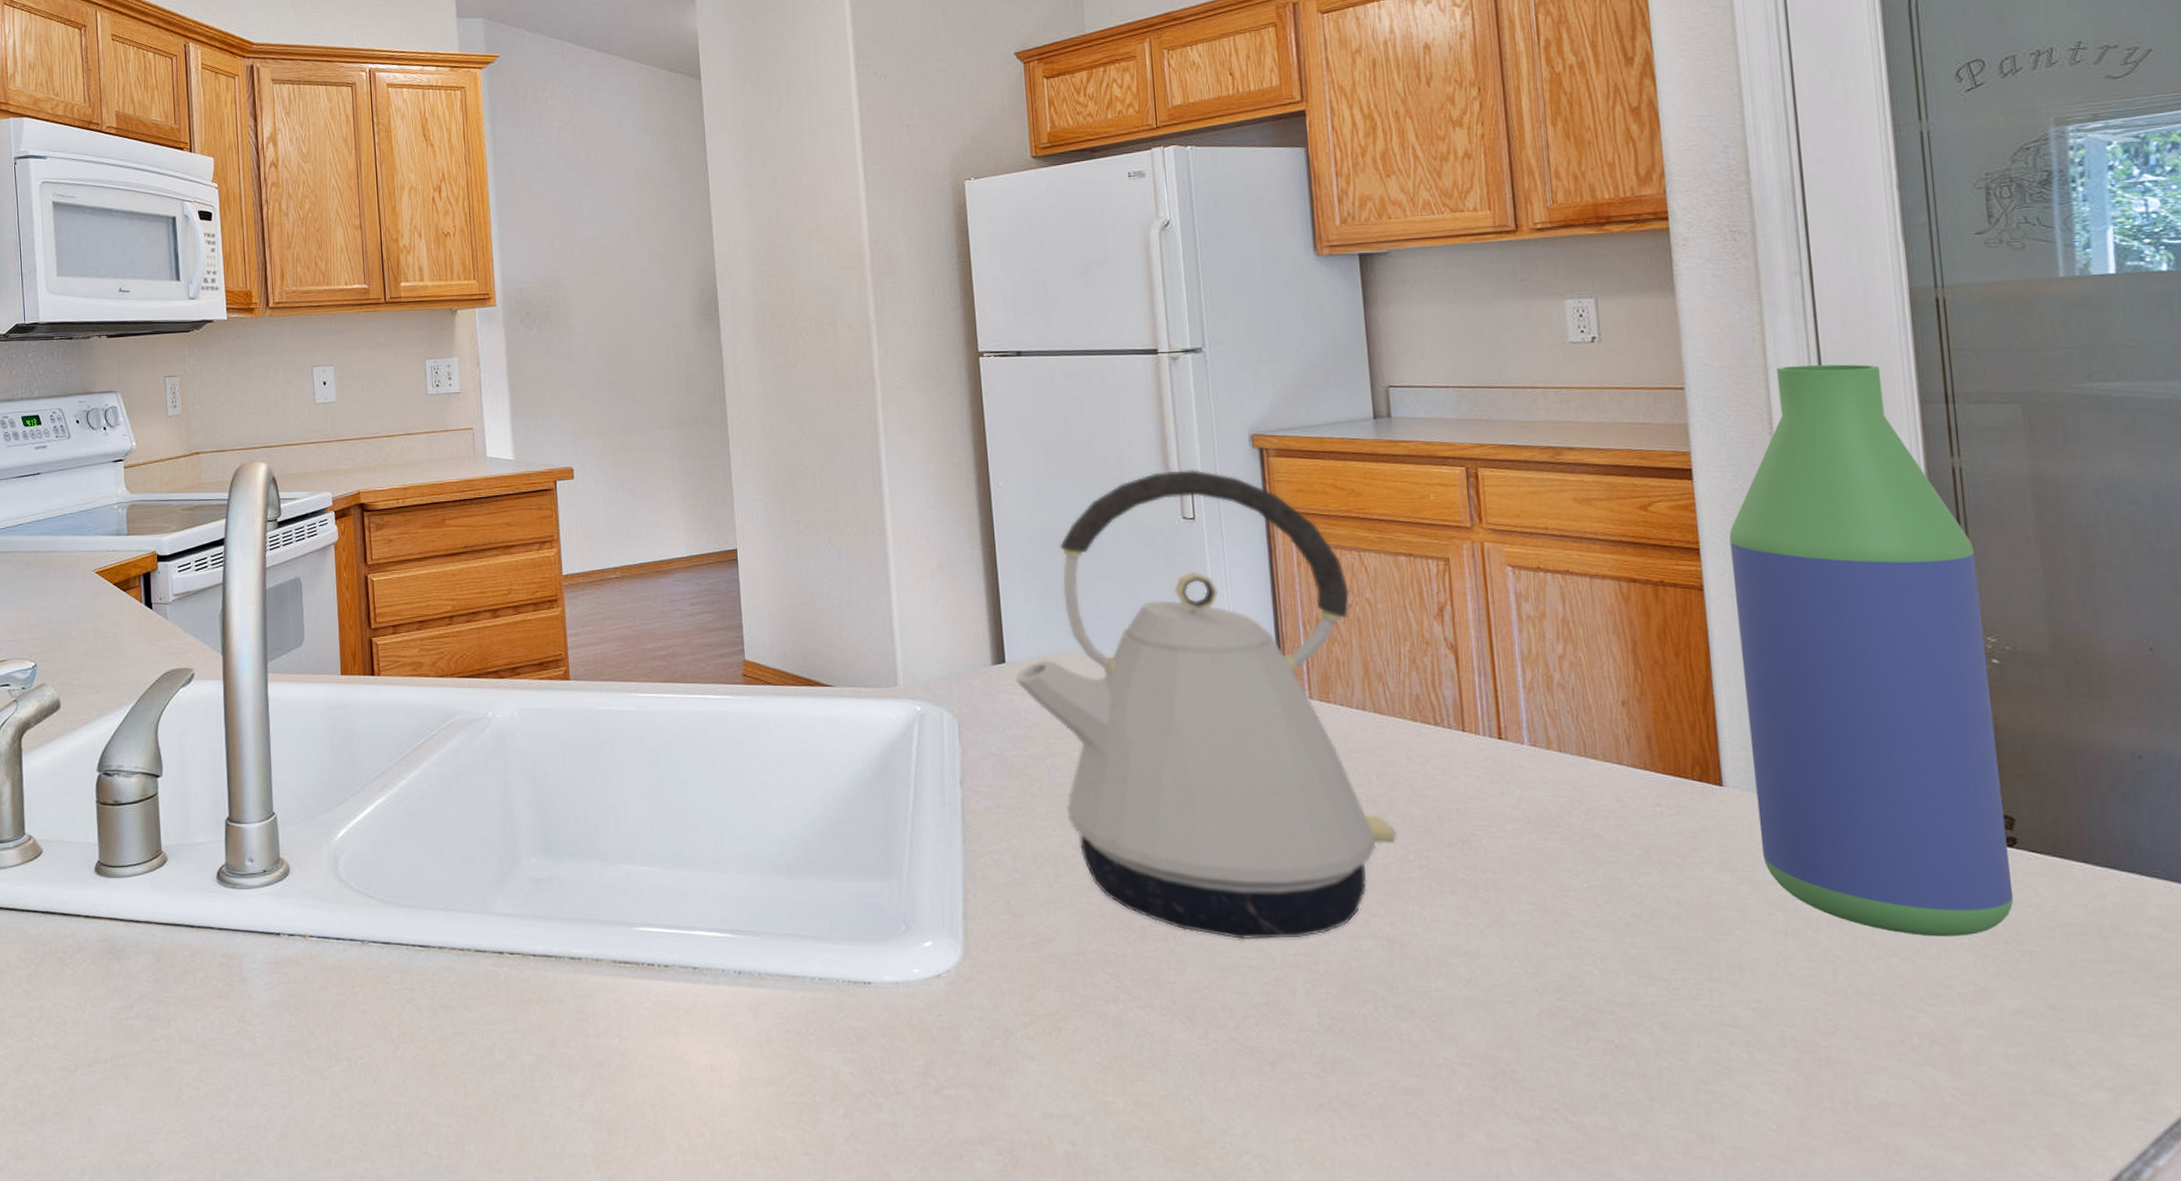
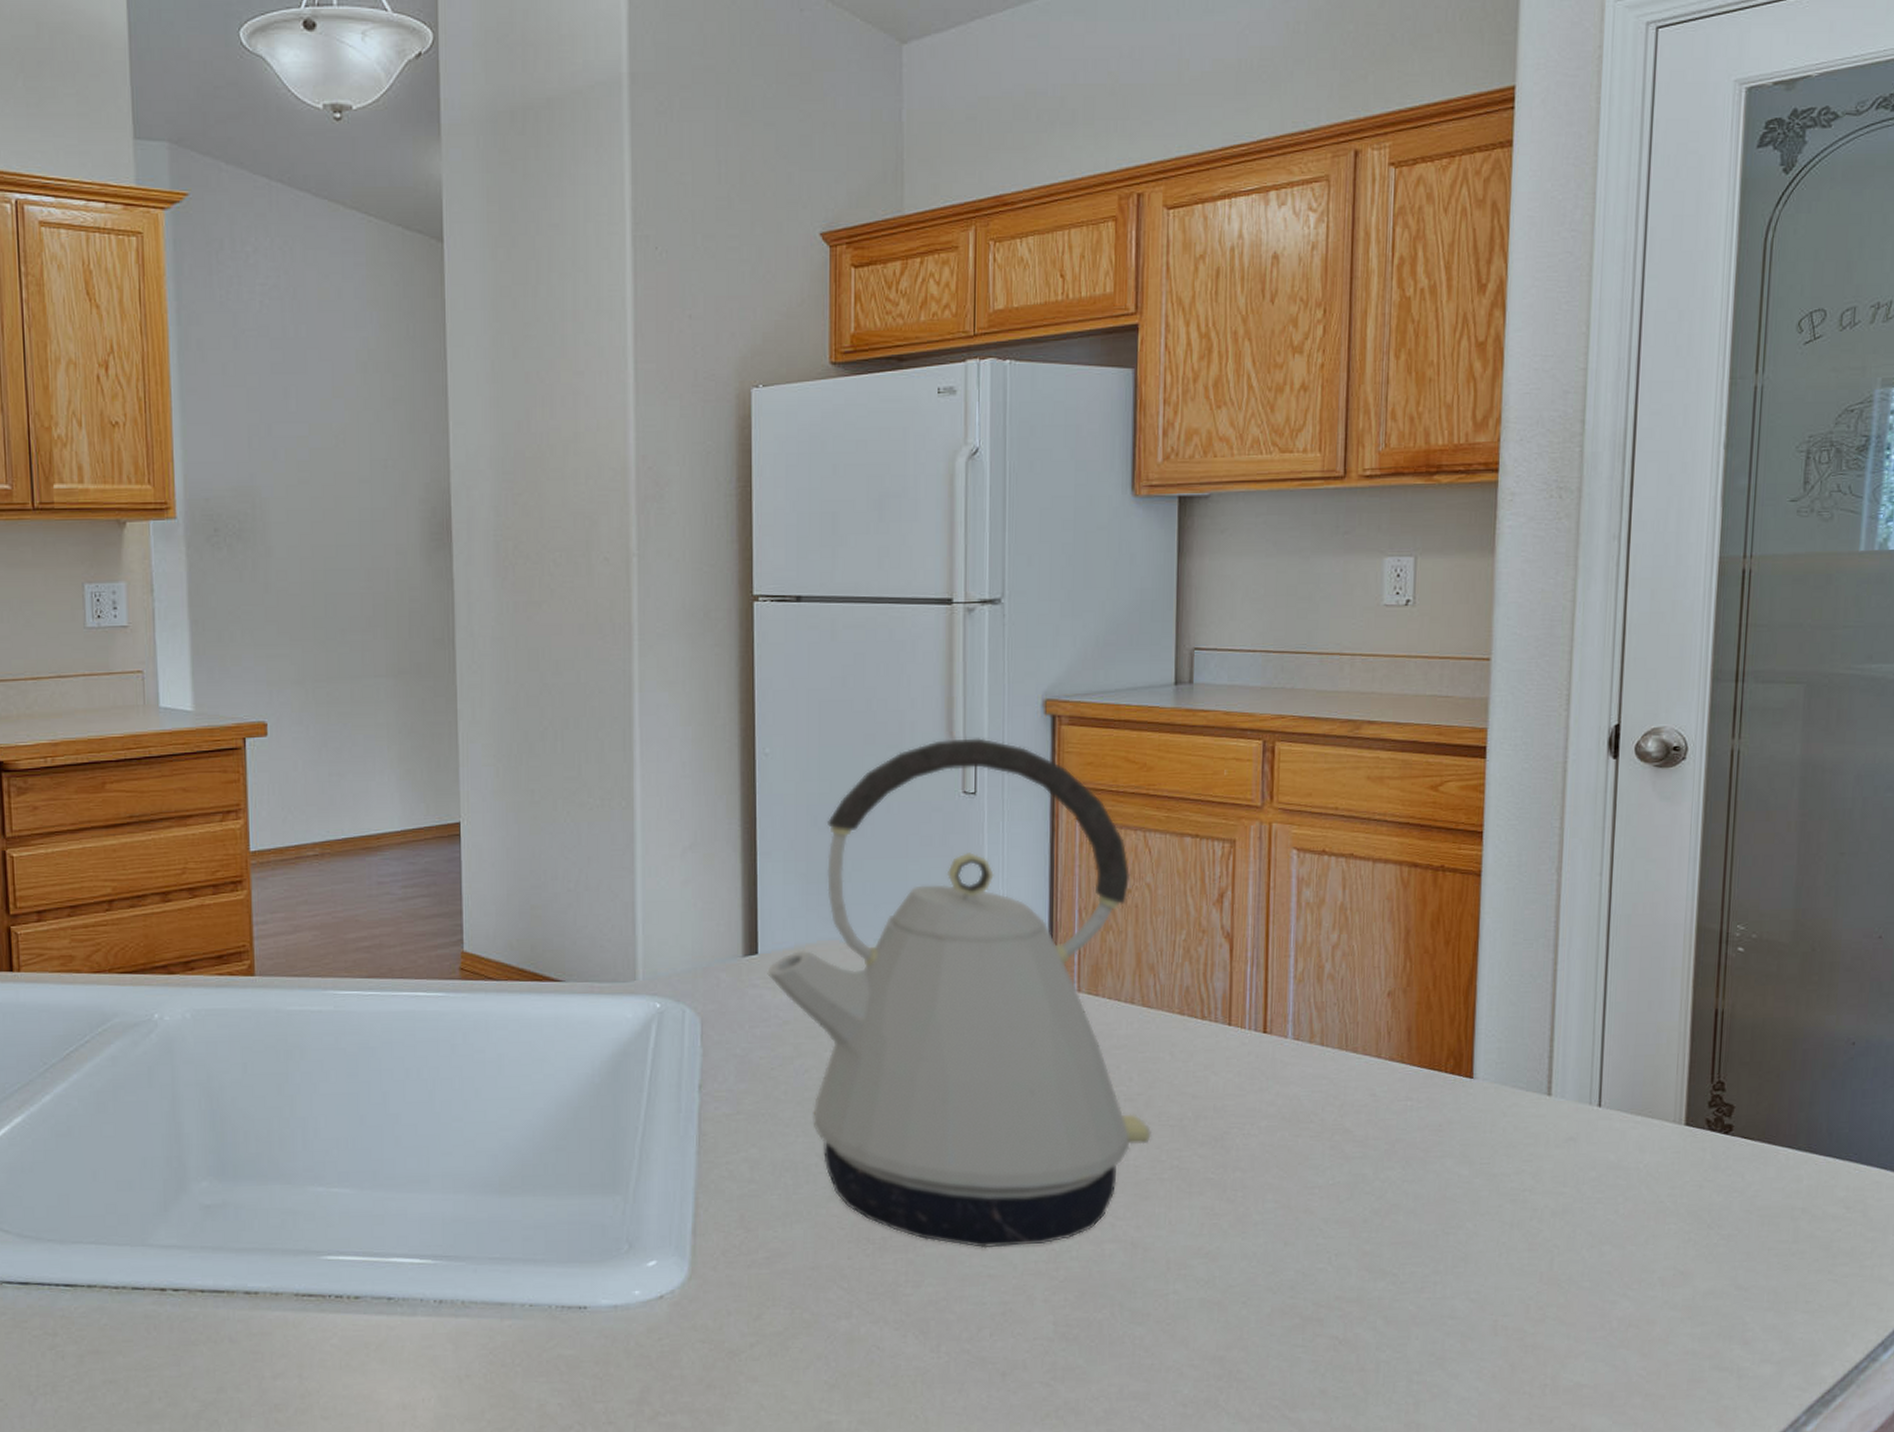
bottle: present [1729,364,2014,937] -> none [1501,637,1739,1224]

